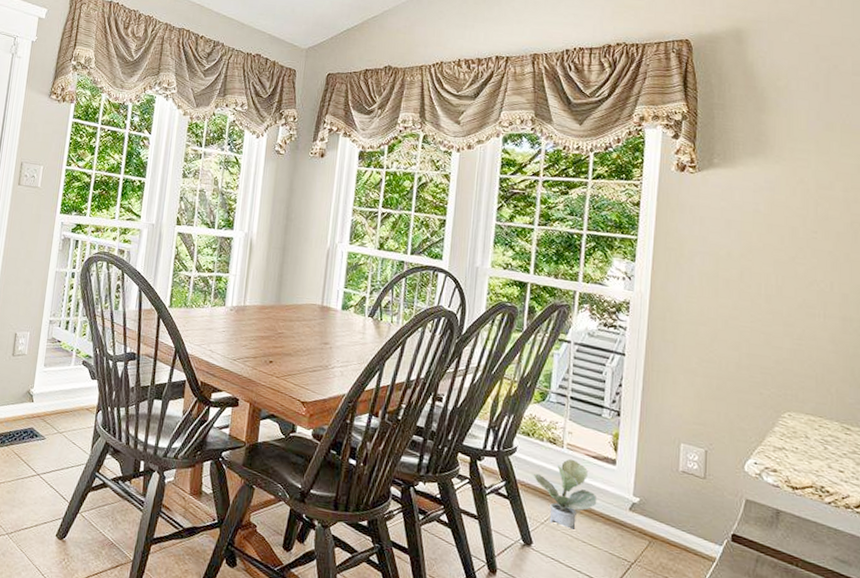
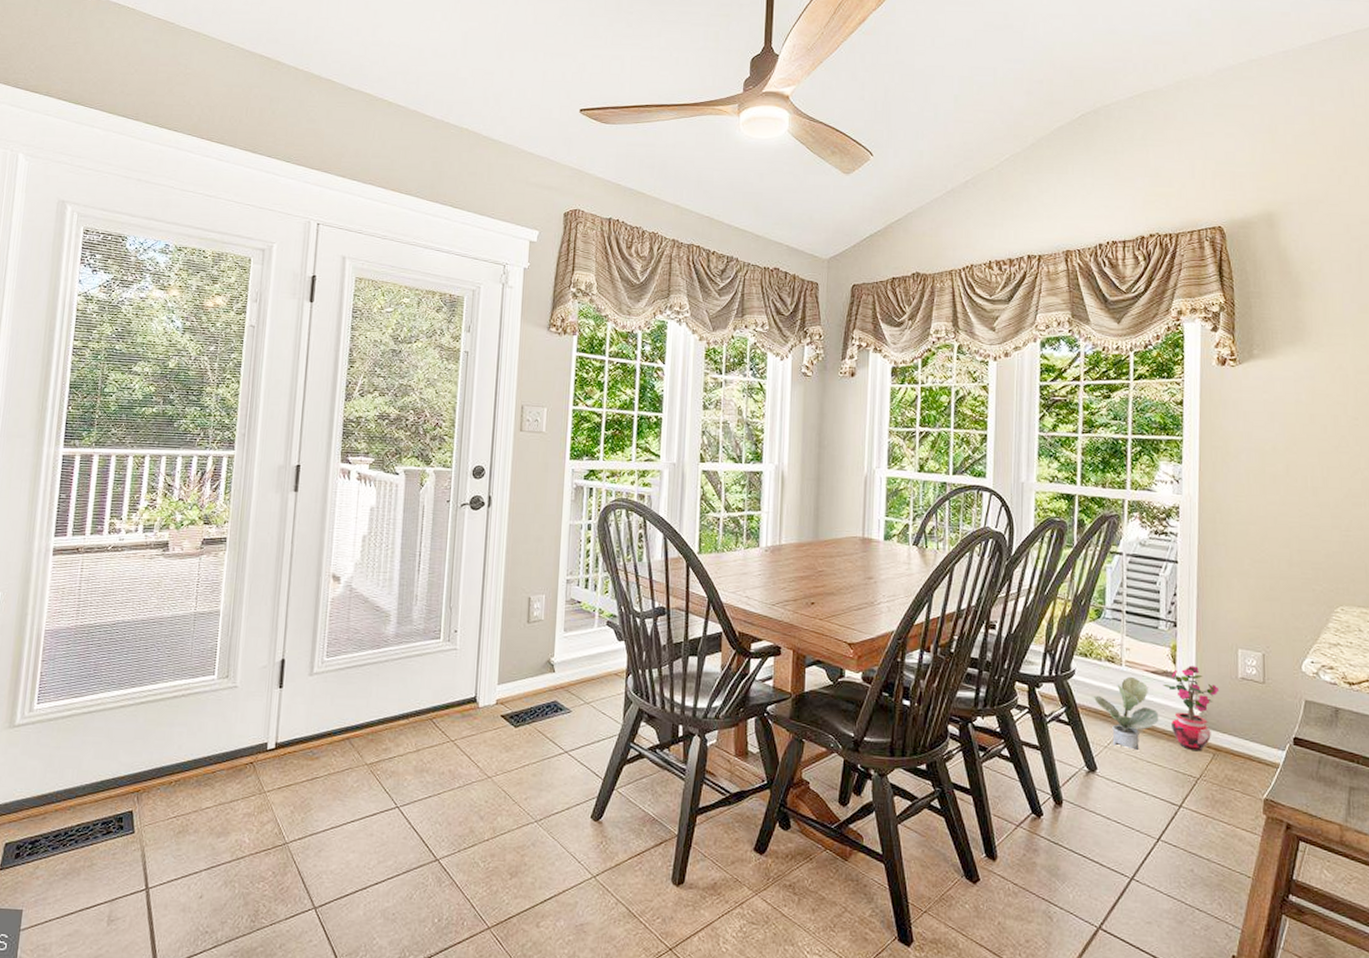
potted plant: none [603,454,659,538] -> present [1163,665,1220,752]

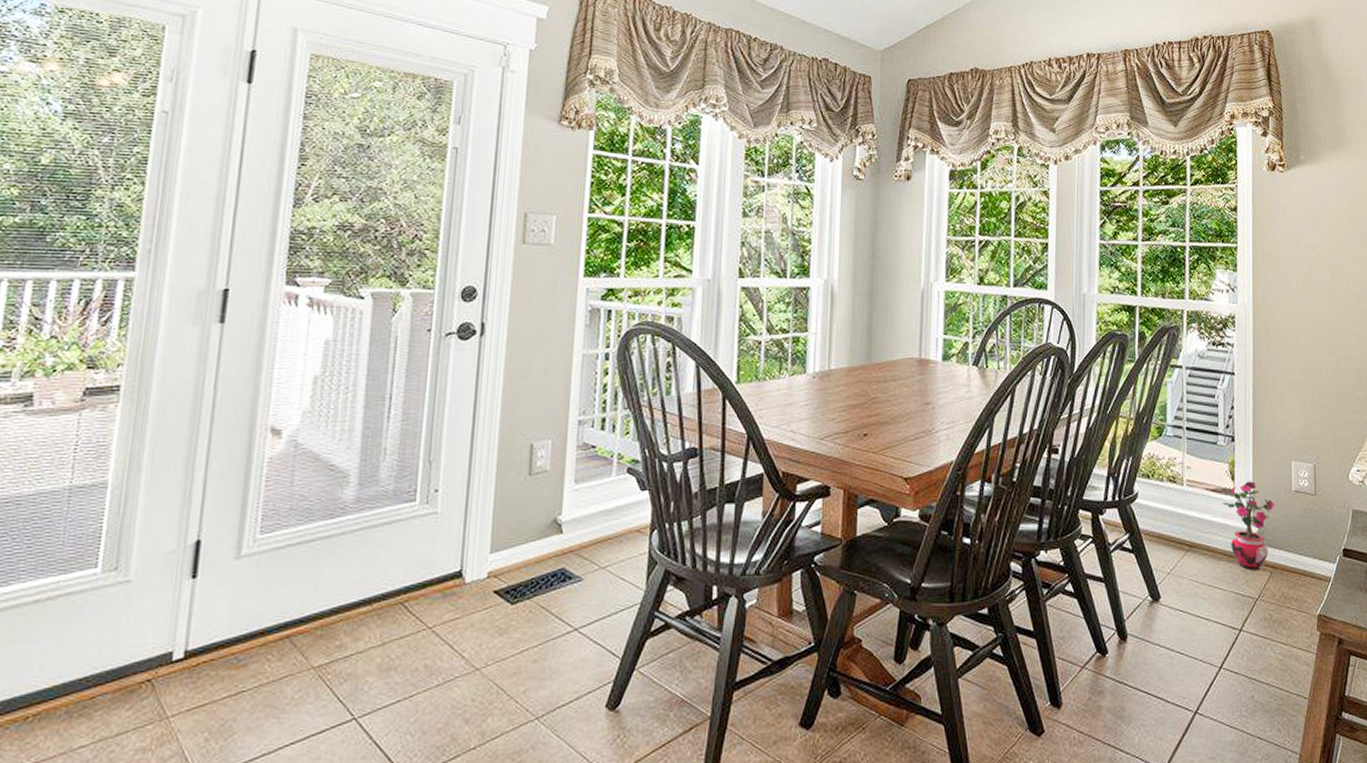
potted plant: present [1093,676,1159,751] -> none [1155,496,1220,575]

